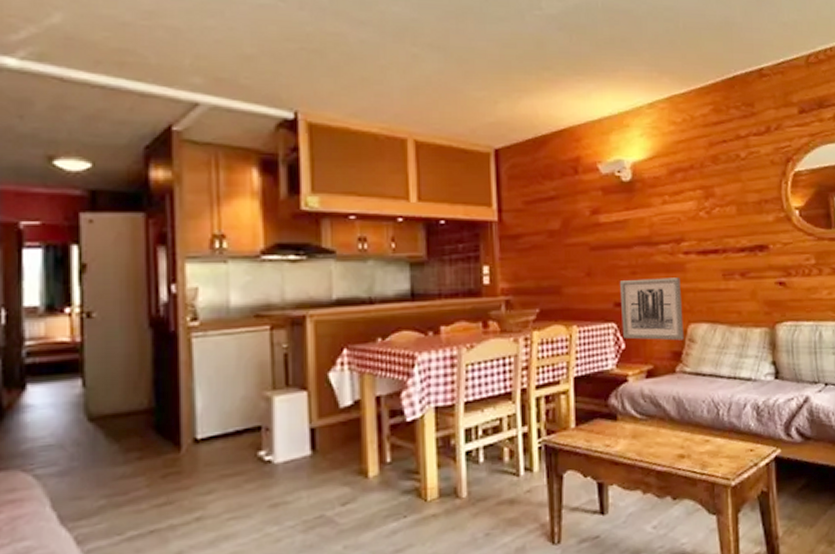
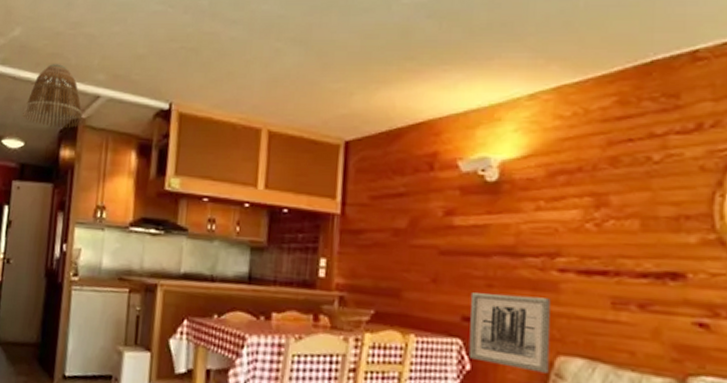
lamp shade: none [83,62,180,143] -> present [22,64,84,128]

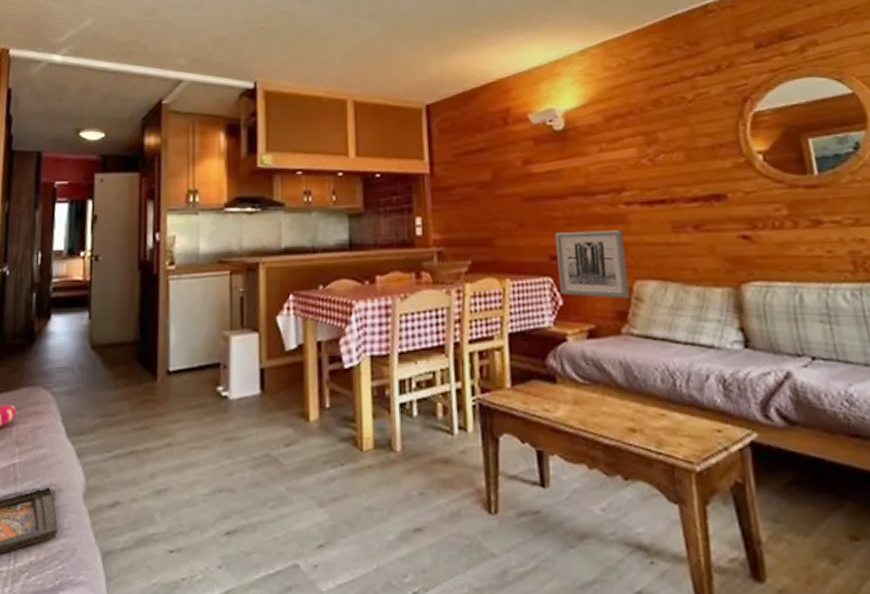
lamp shade: present [22,64,84,128] -> none [101,51,168,115]

